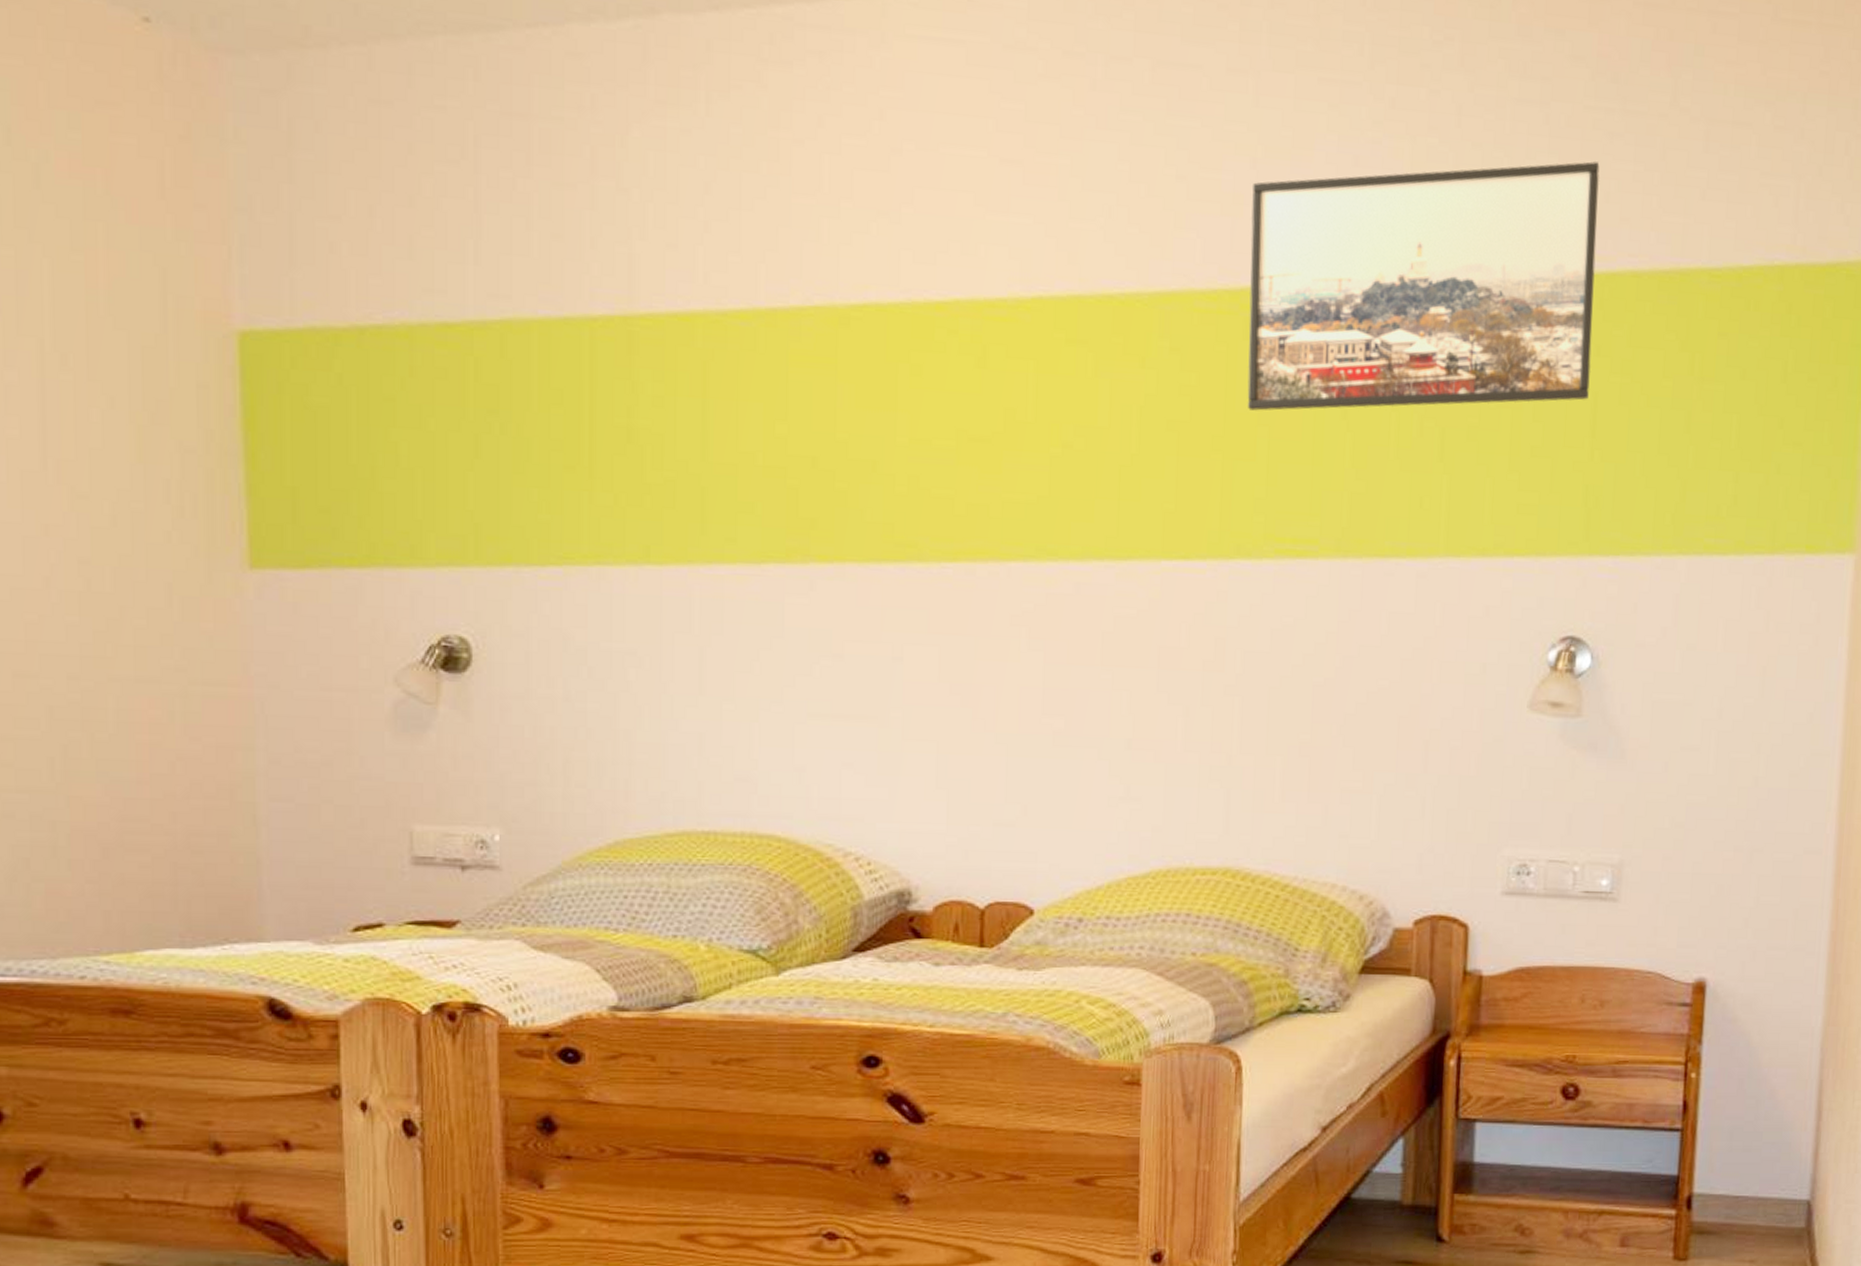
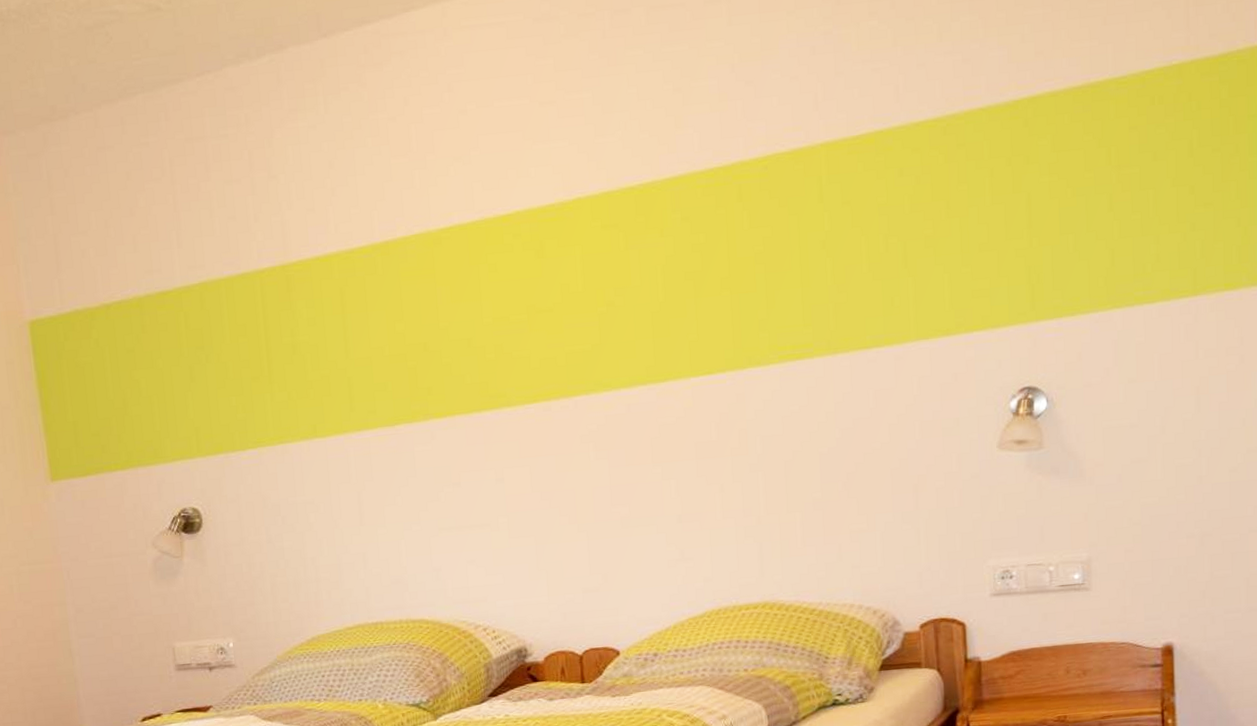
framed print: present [1247,161,1600,411] -> none [733,13,1023,254]

